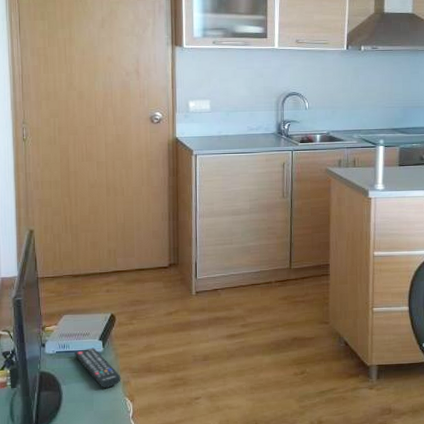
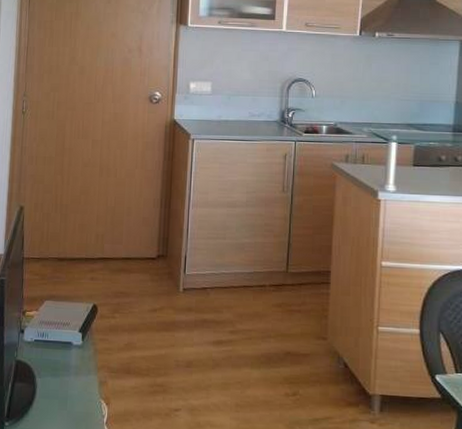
remote control: present [74,347,121,388] -> none [52,339,98,387]

